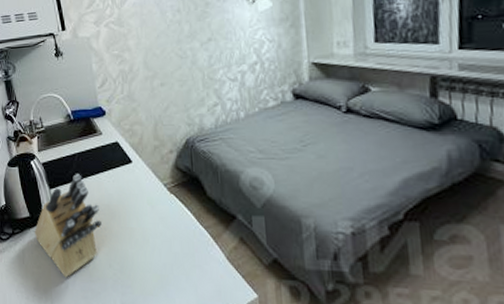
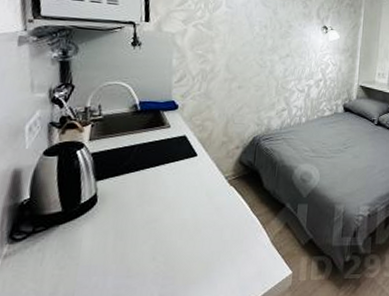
knife block: present [35,174,102,278] -> none [64,166,153,277]

